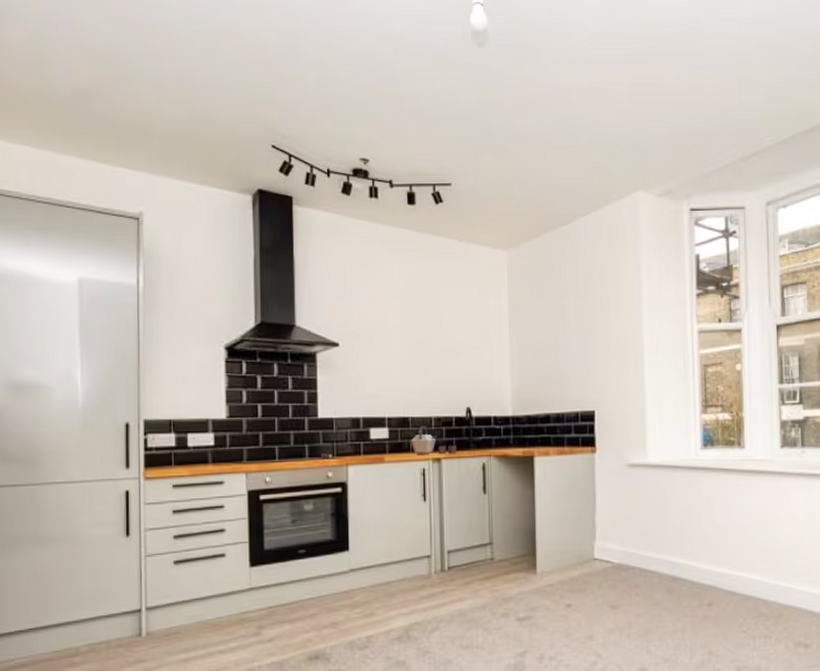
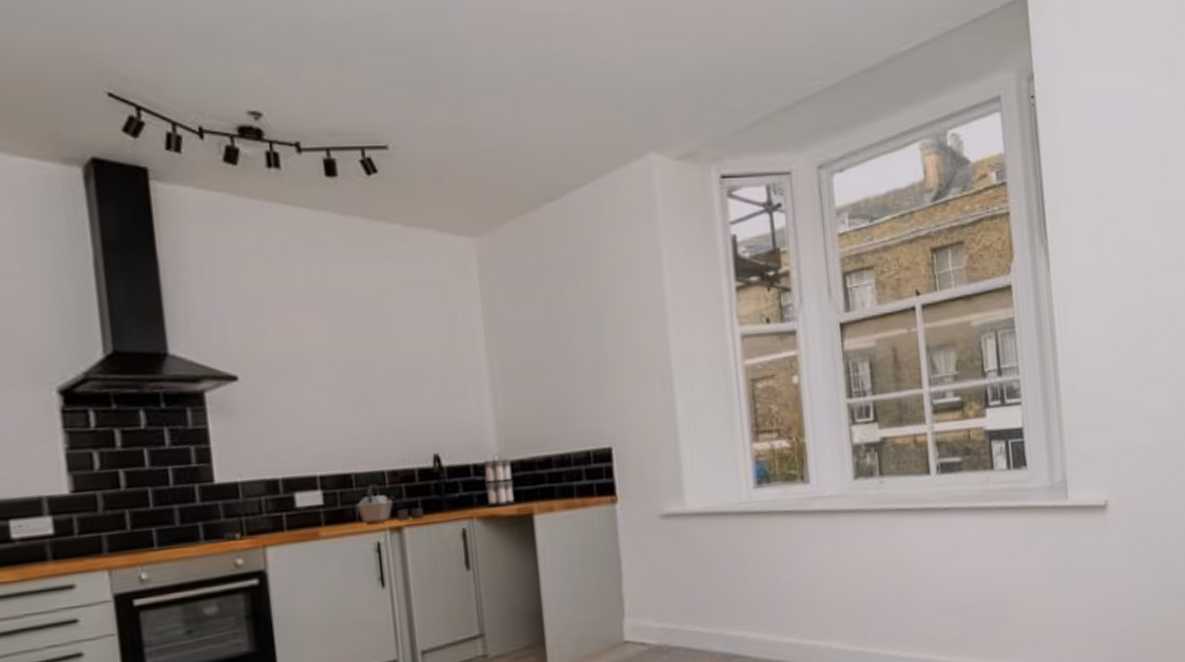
spice rack: none [500,409,522,450] -> present [483,452,516,509]

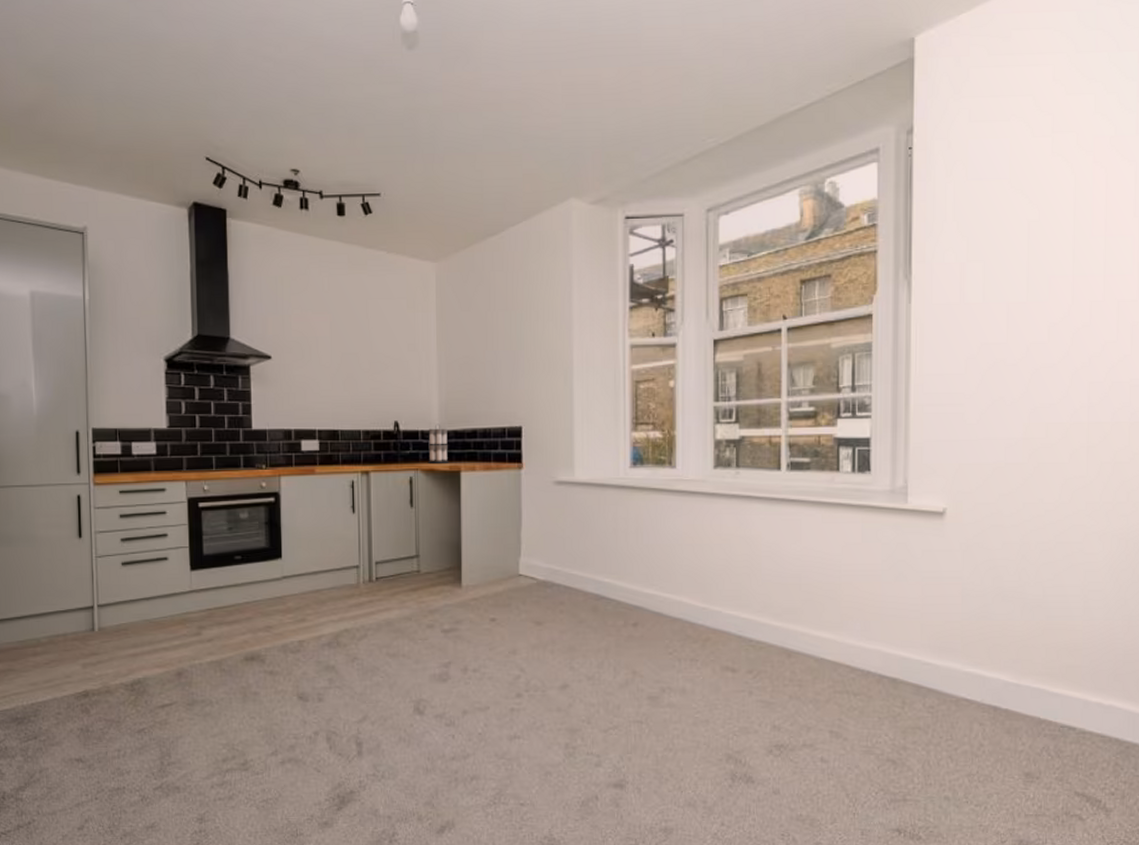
kettle: present [356,484,424,525] -> none [340,439,384,468]

